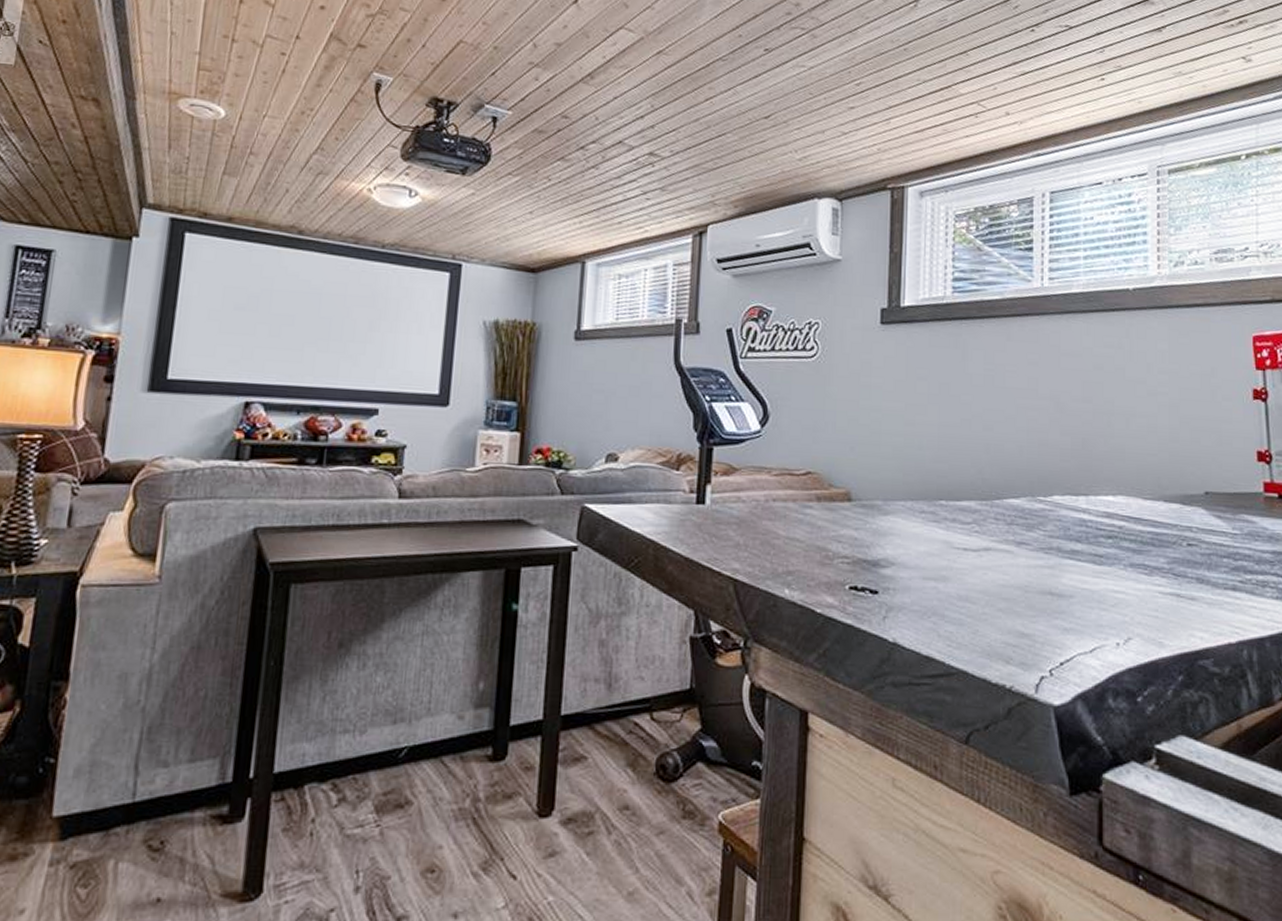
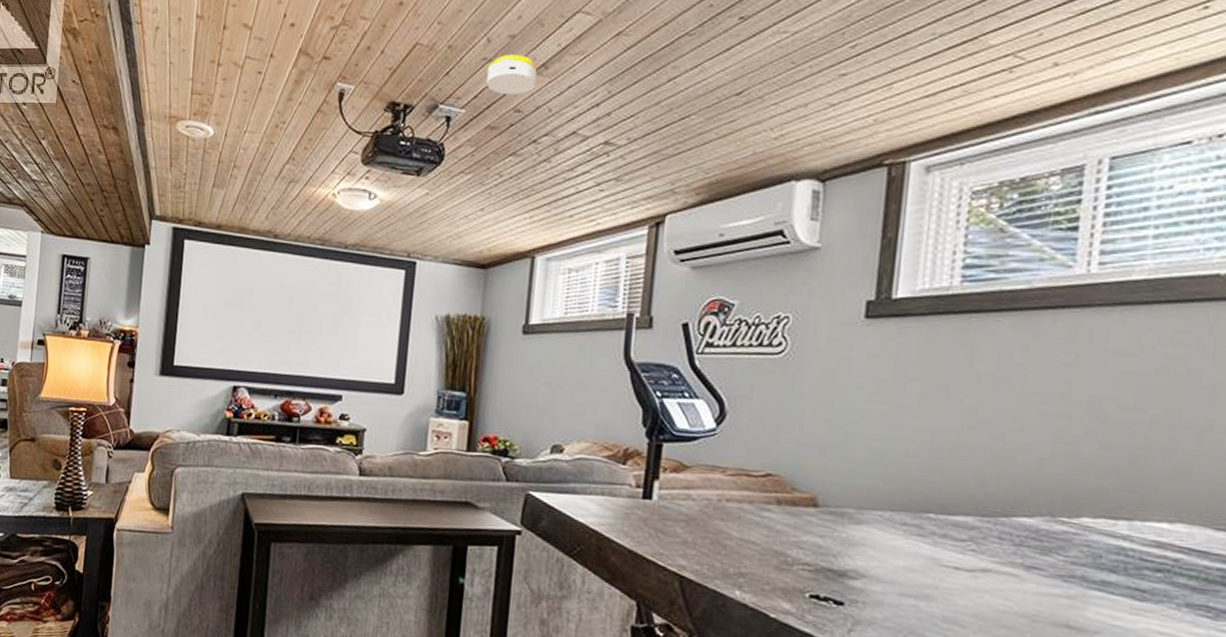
smoke detector: none [533,61,584,102] -> present [486,55,538,95]

